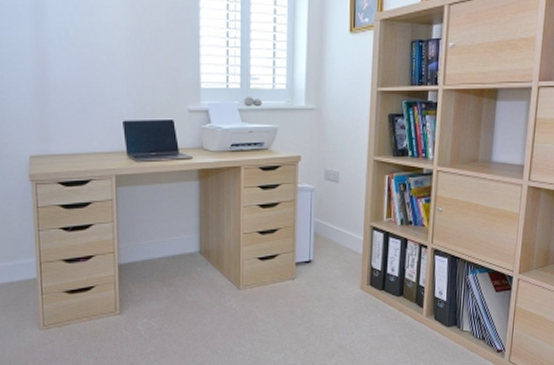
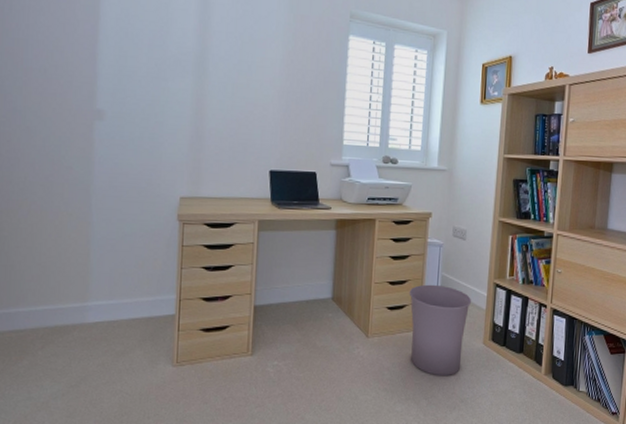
waste bin: none [280,231,347,324] -> present [409,284,471,377]

